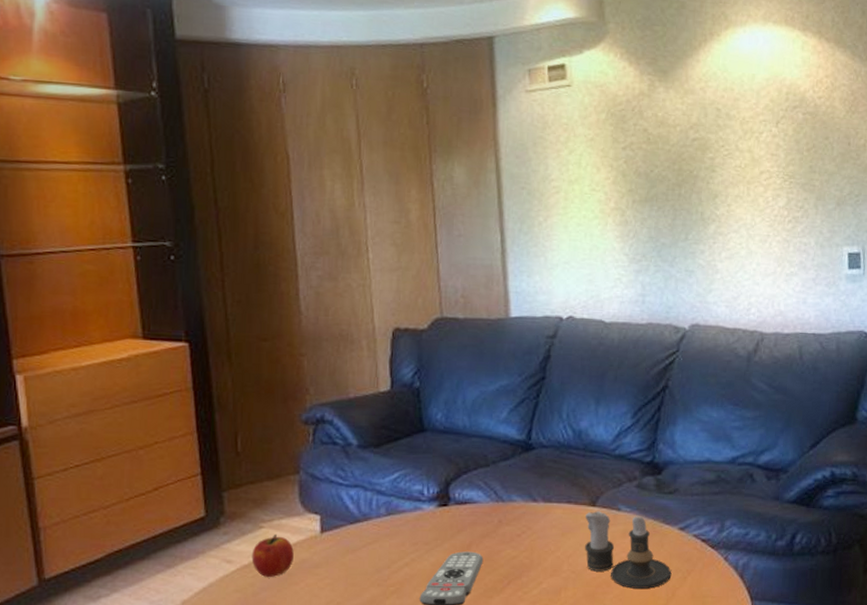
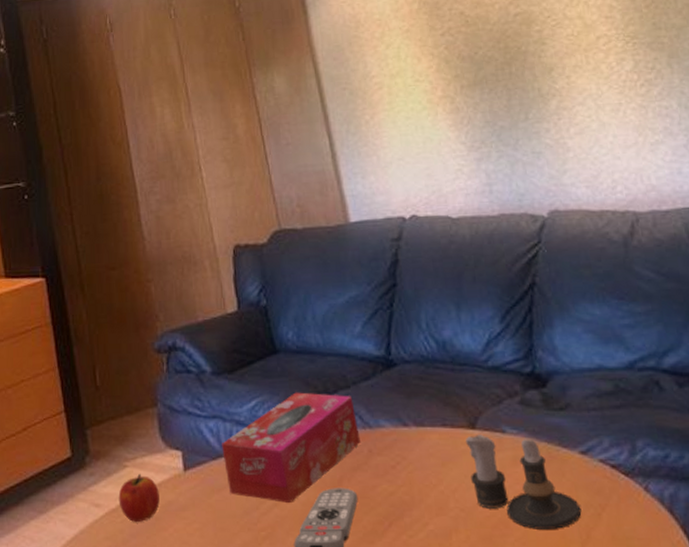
tissue box: none [360,468,493,563] -> present [222,392,360,503]

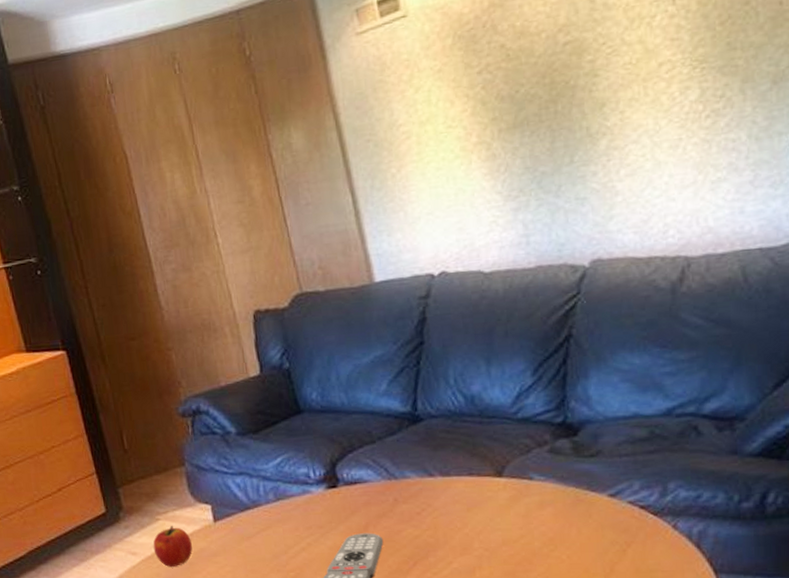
tissue box: present [222,392,360,503] -> none [249,448,386,547]
candle: present [466,434,582,529] -> none [492,482,607,565]

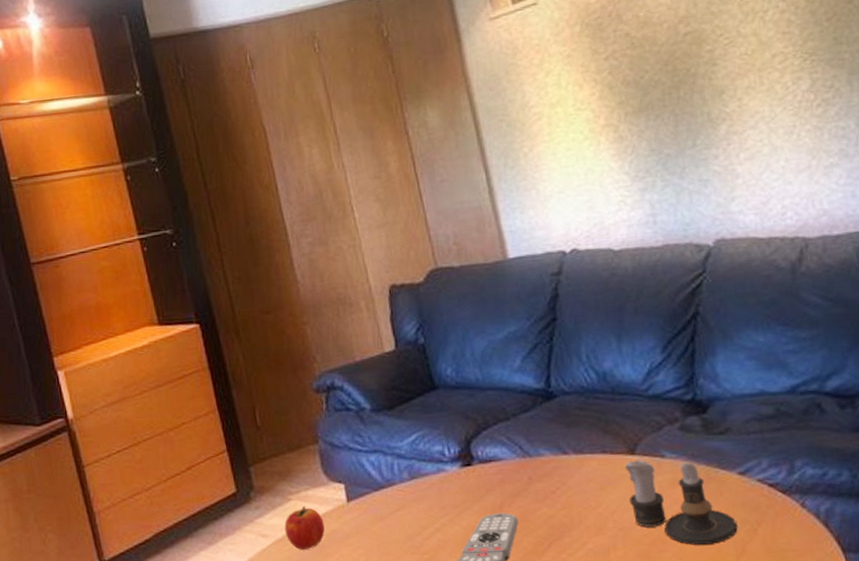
candle: none [492,482,607,565] -> present [625,459,738,545]

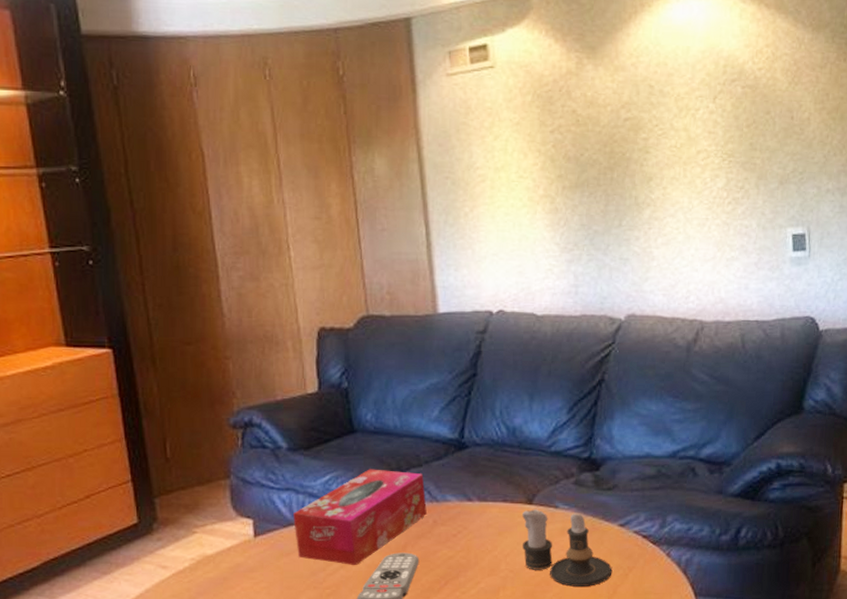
fruit: present [284,505,325,550] -> none [186,538,228,582]
tissue box: none [383,425,520,528] -> present [293,469,427,565]

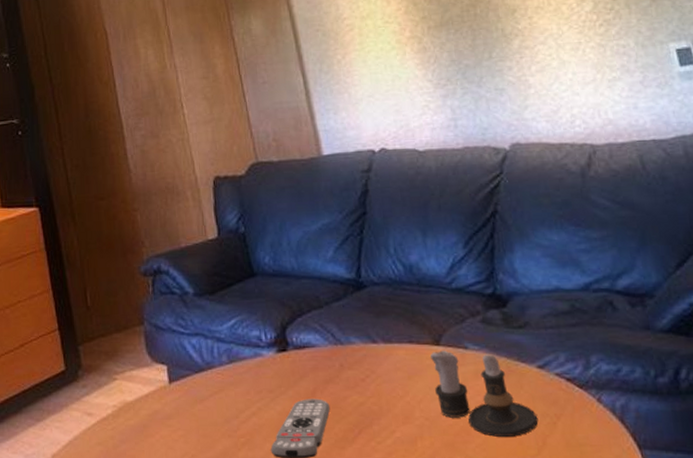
tissue box: present [293,469,427,565] -> none [204,312,332,412]

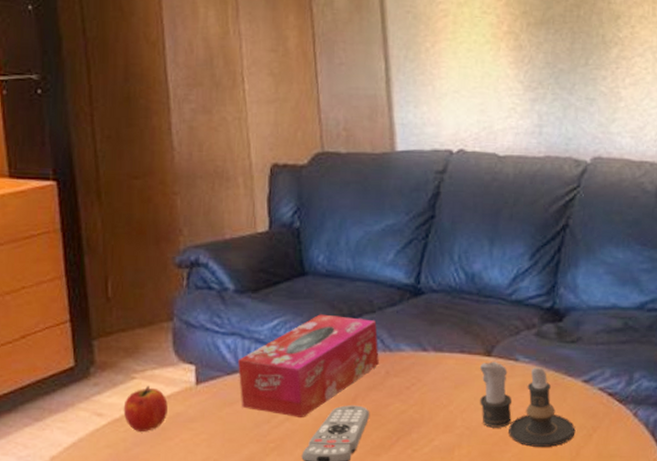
fruit: none [109,385,147,429] -> present [123,385,168,431]
tissue box: none [204,312,332,412] -> present [238,314,379,417]

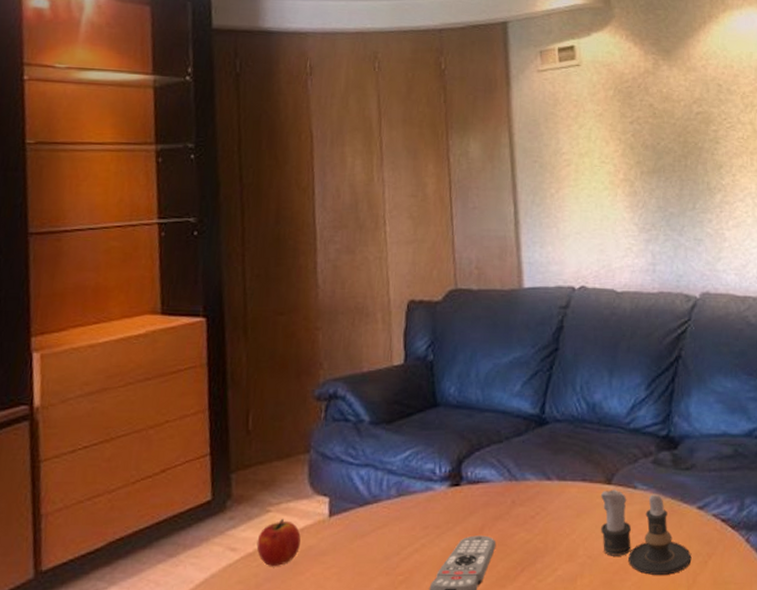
tissue box: present [238,314,379,417] -> none [370,445,506,549]

